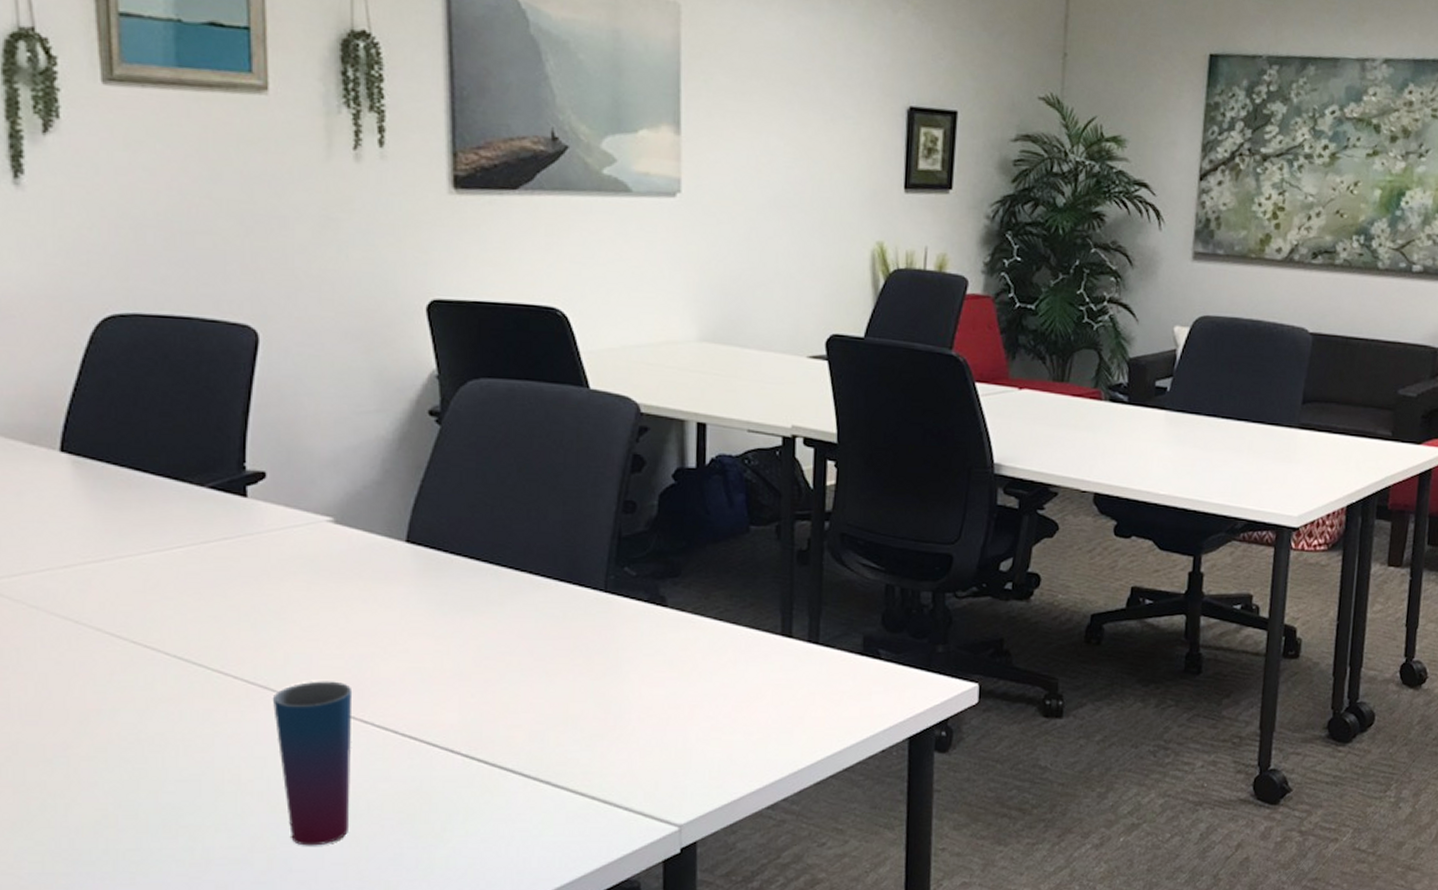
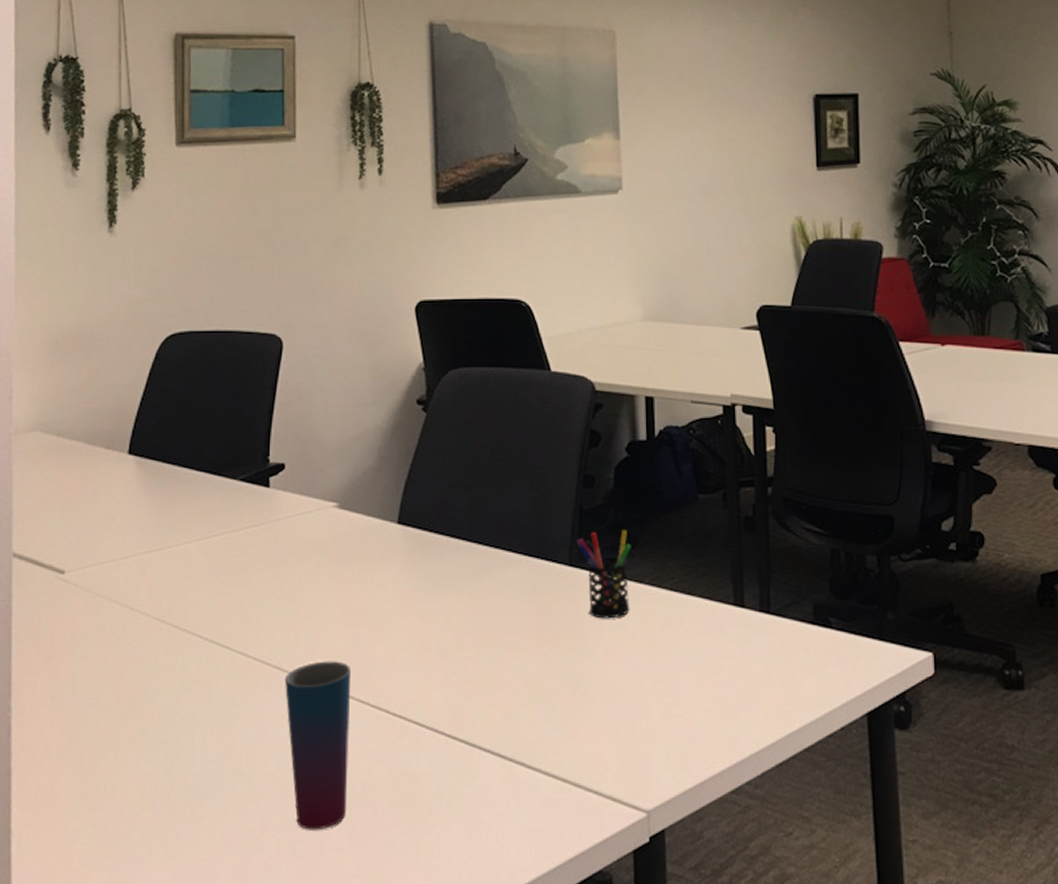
pen holder: none [612,557,674,645] -> present [576,529,631,619]

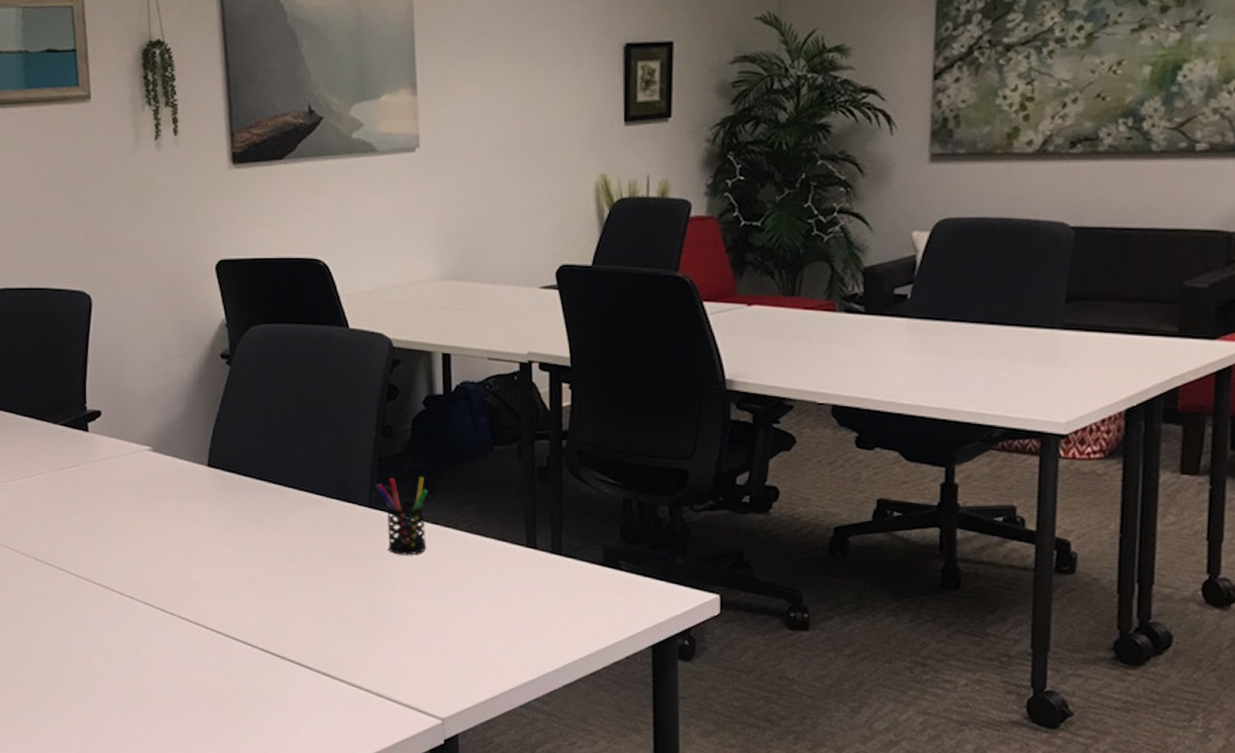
cup: present [285,661,350,830] -> none [114,583,174,721]

